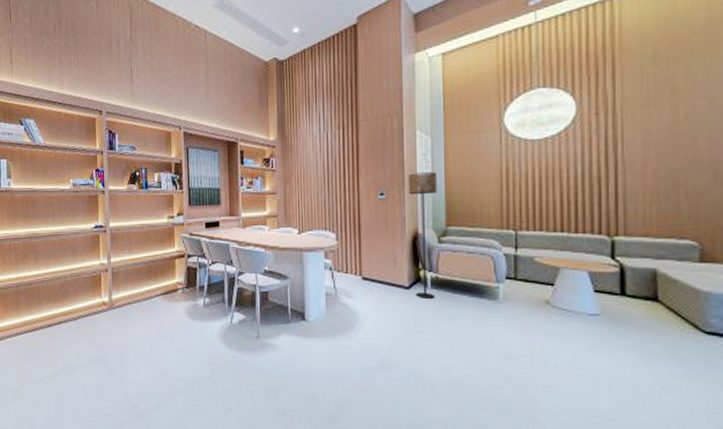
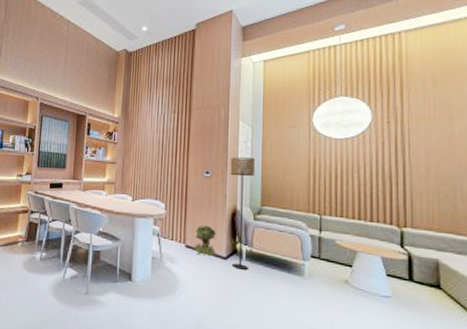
tree: none [372,253,398,286] -> present [194,225,217,256]

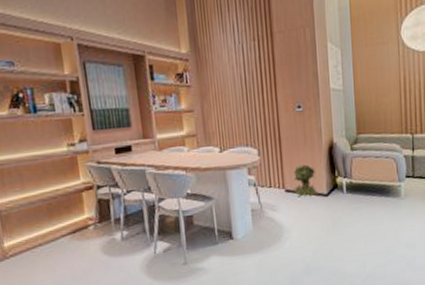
floor lamp: present [230,157,255,270] -> none [322,83,351,204]

